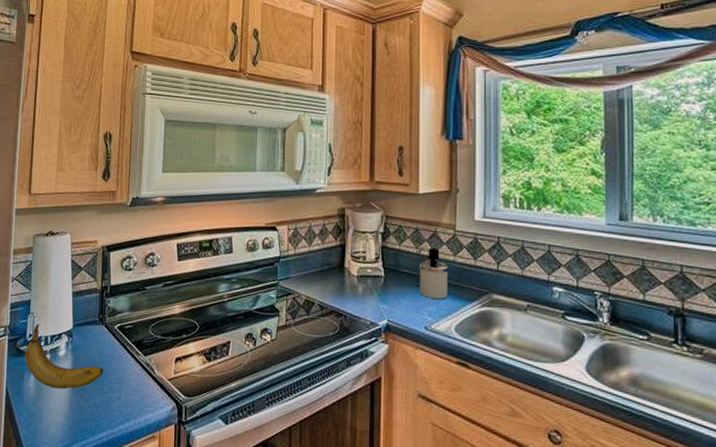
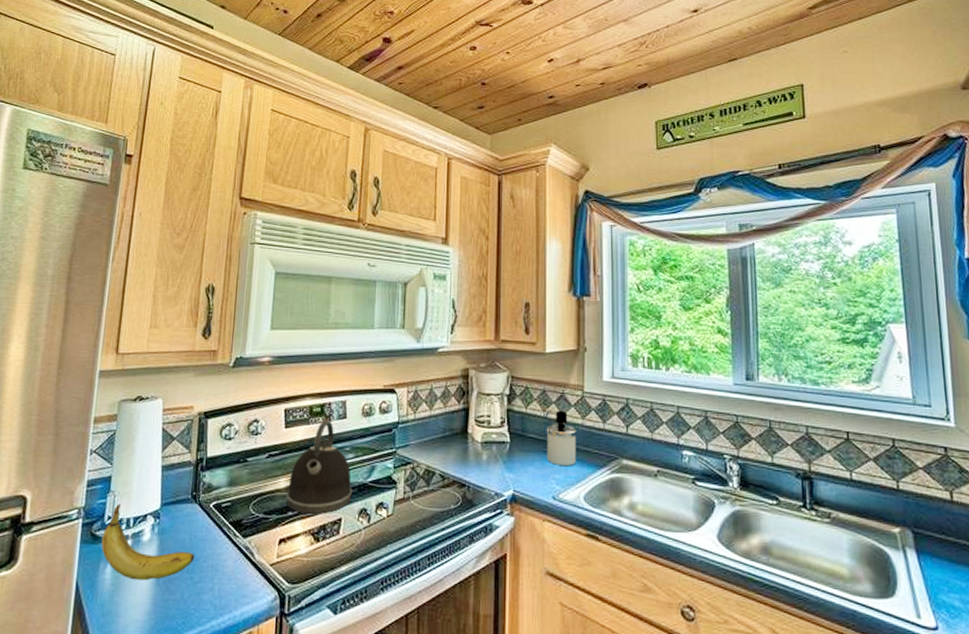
kettle: none [181,253,239,337] -> present [286,419,352,514]

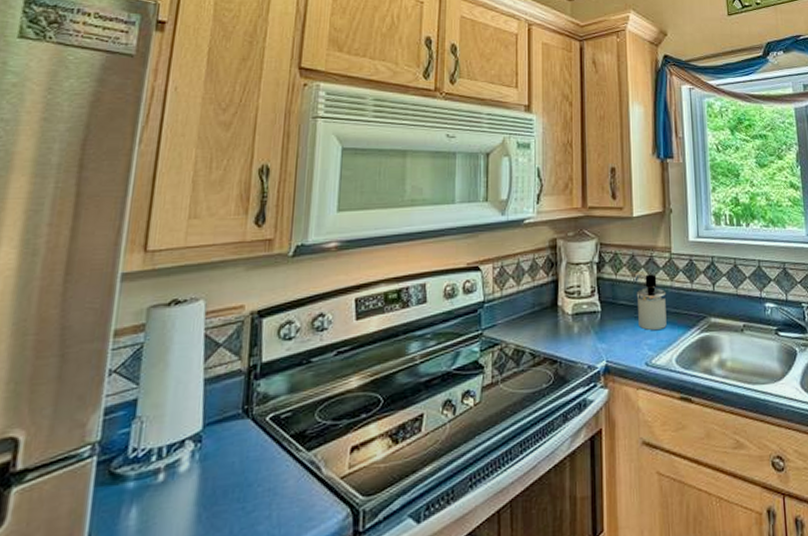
fruit: present [101,503,195,581] -> none [123,430,248,522]
kettle: present [286,419,352,514] -> none [359,305,435,414]

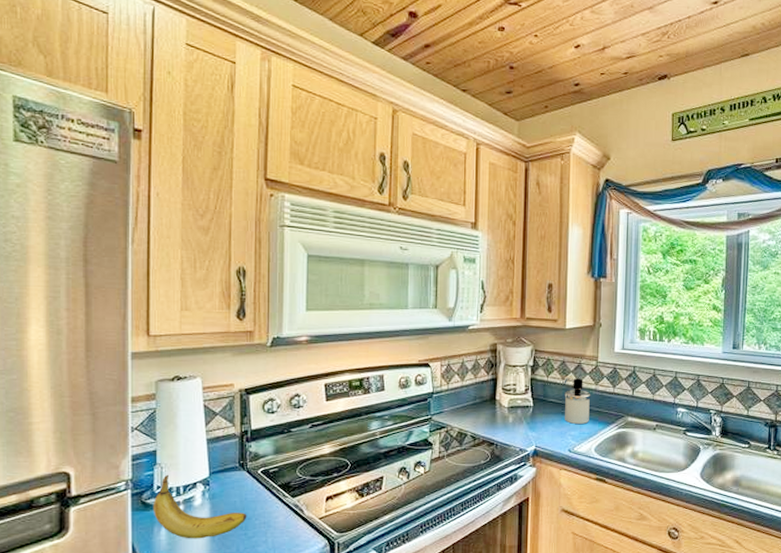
fruit: none [123,430,248,522] -> present [152,474,247,539]

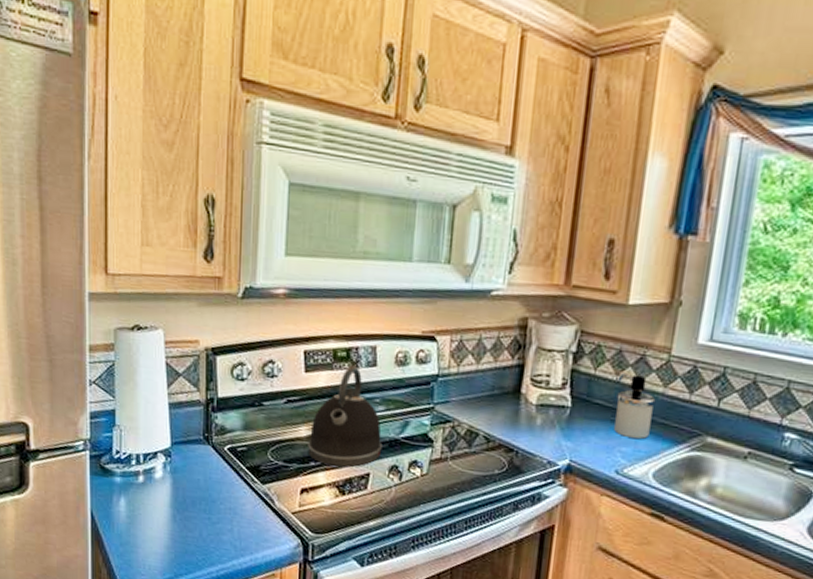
fruit: present [152,474,247,539] -> none [111,438,211,517]
kettle: none [331,392,392,474] -> present [308,365,382,467]

